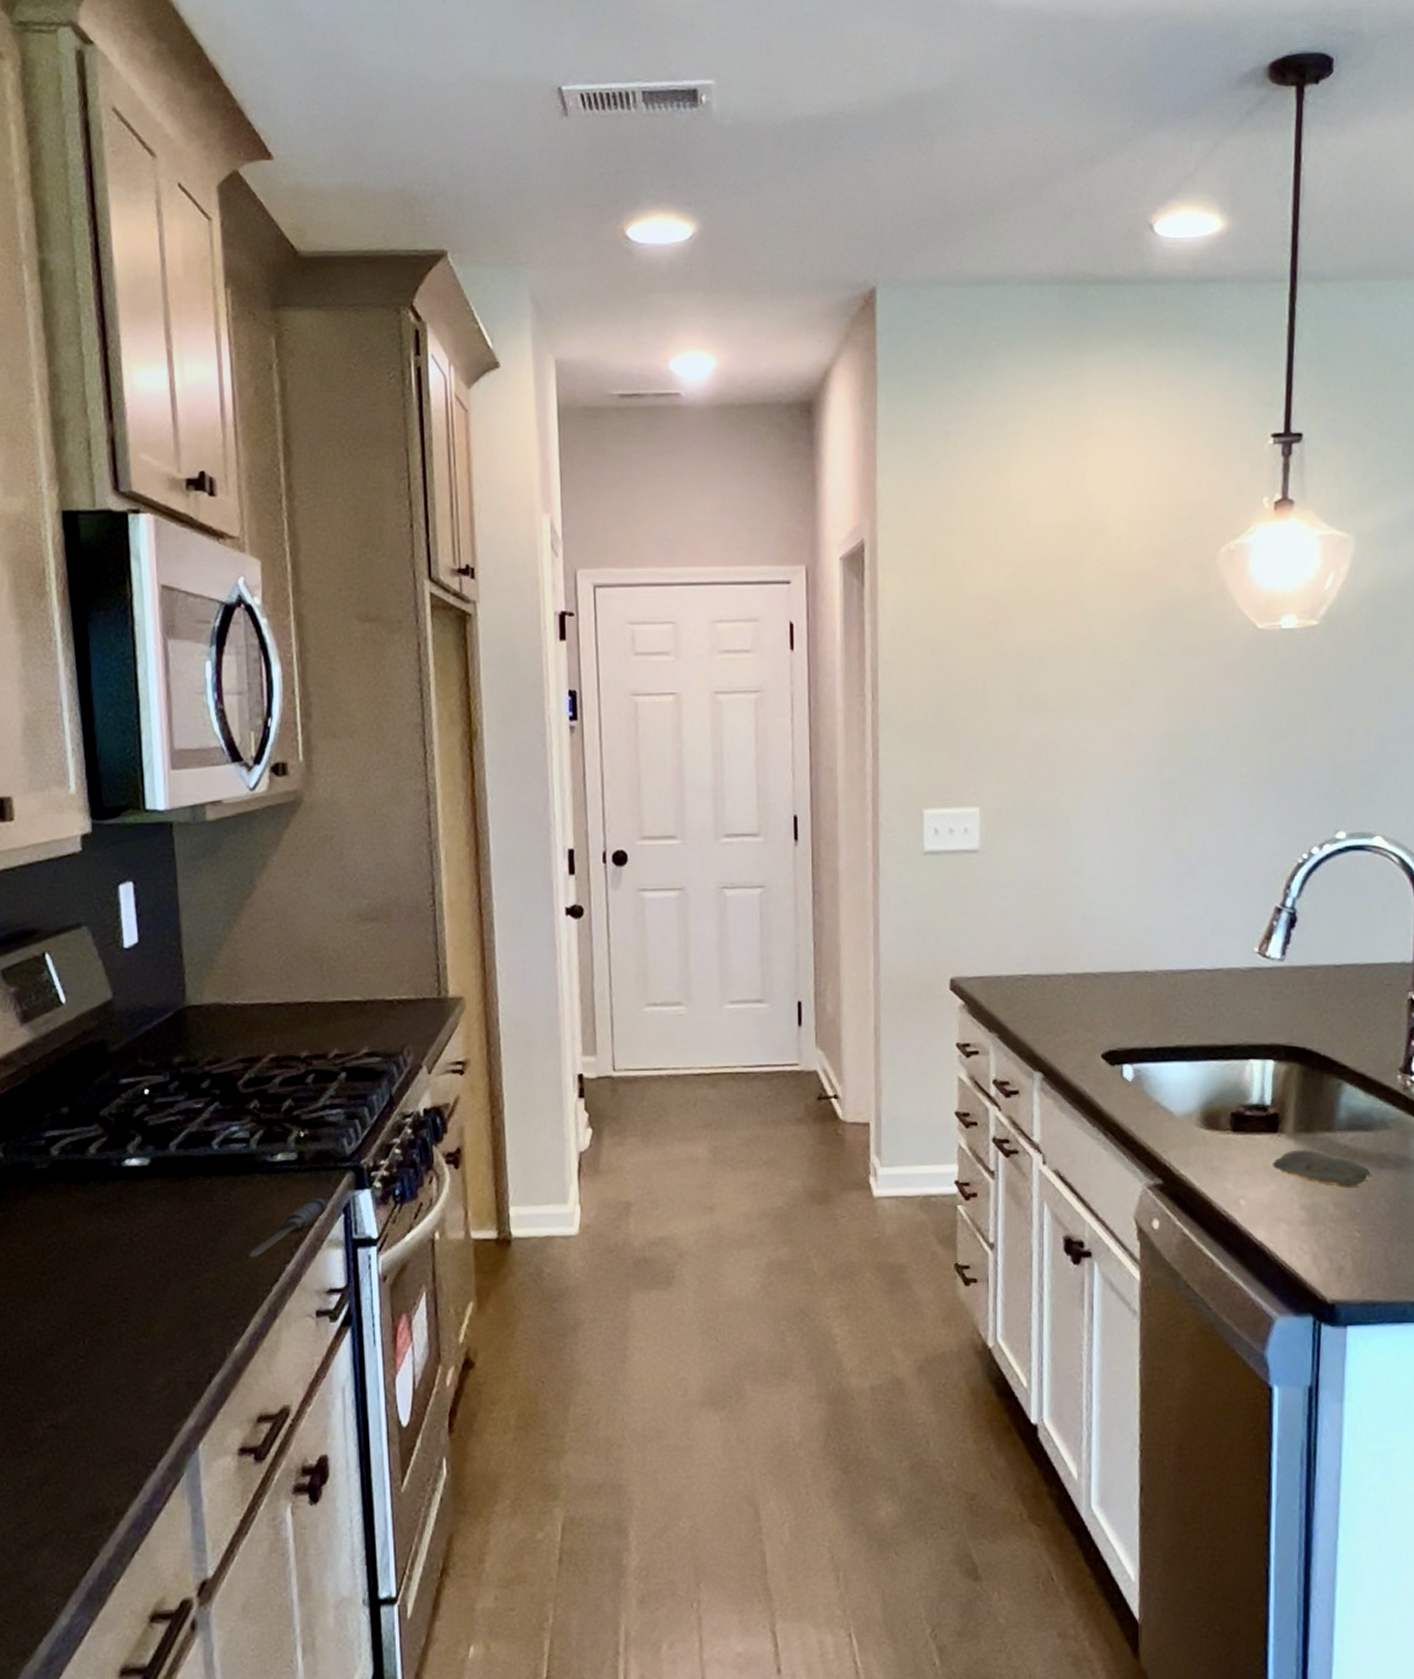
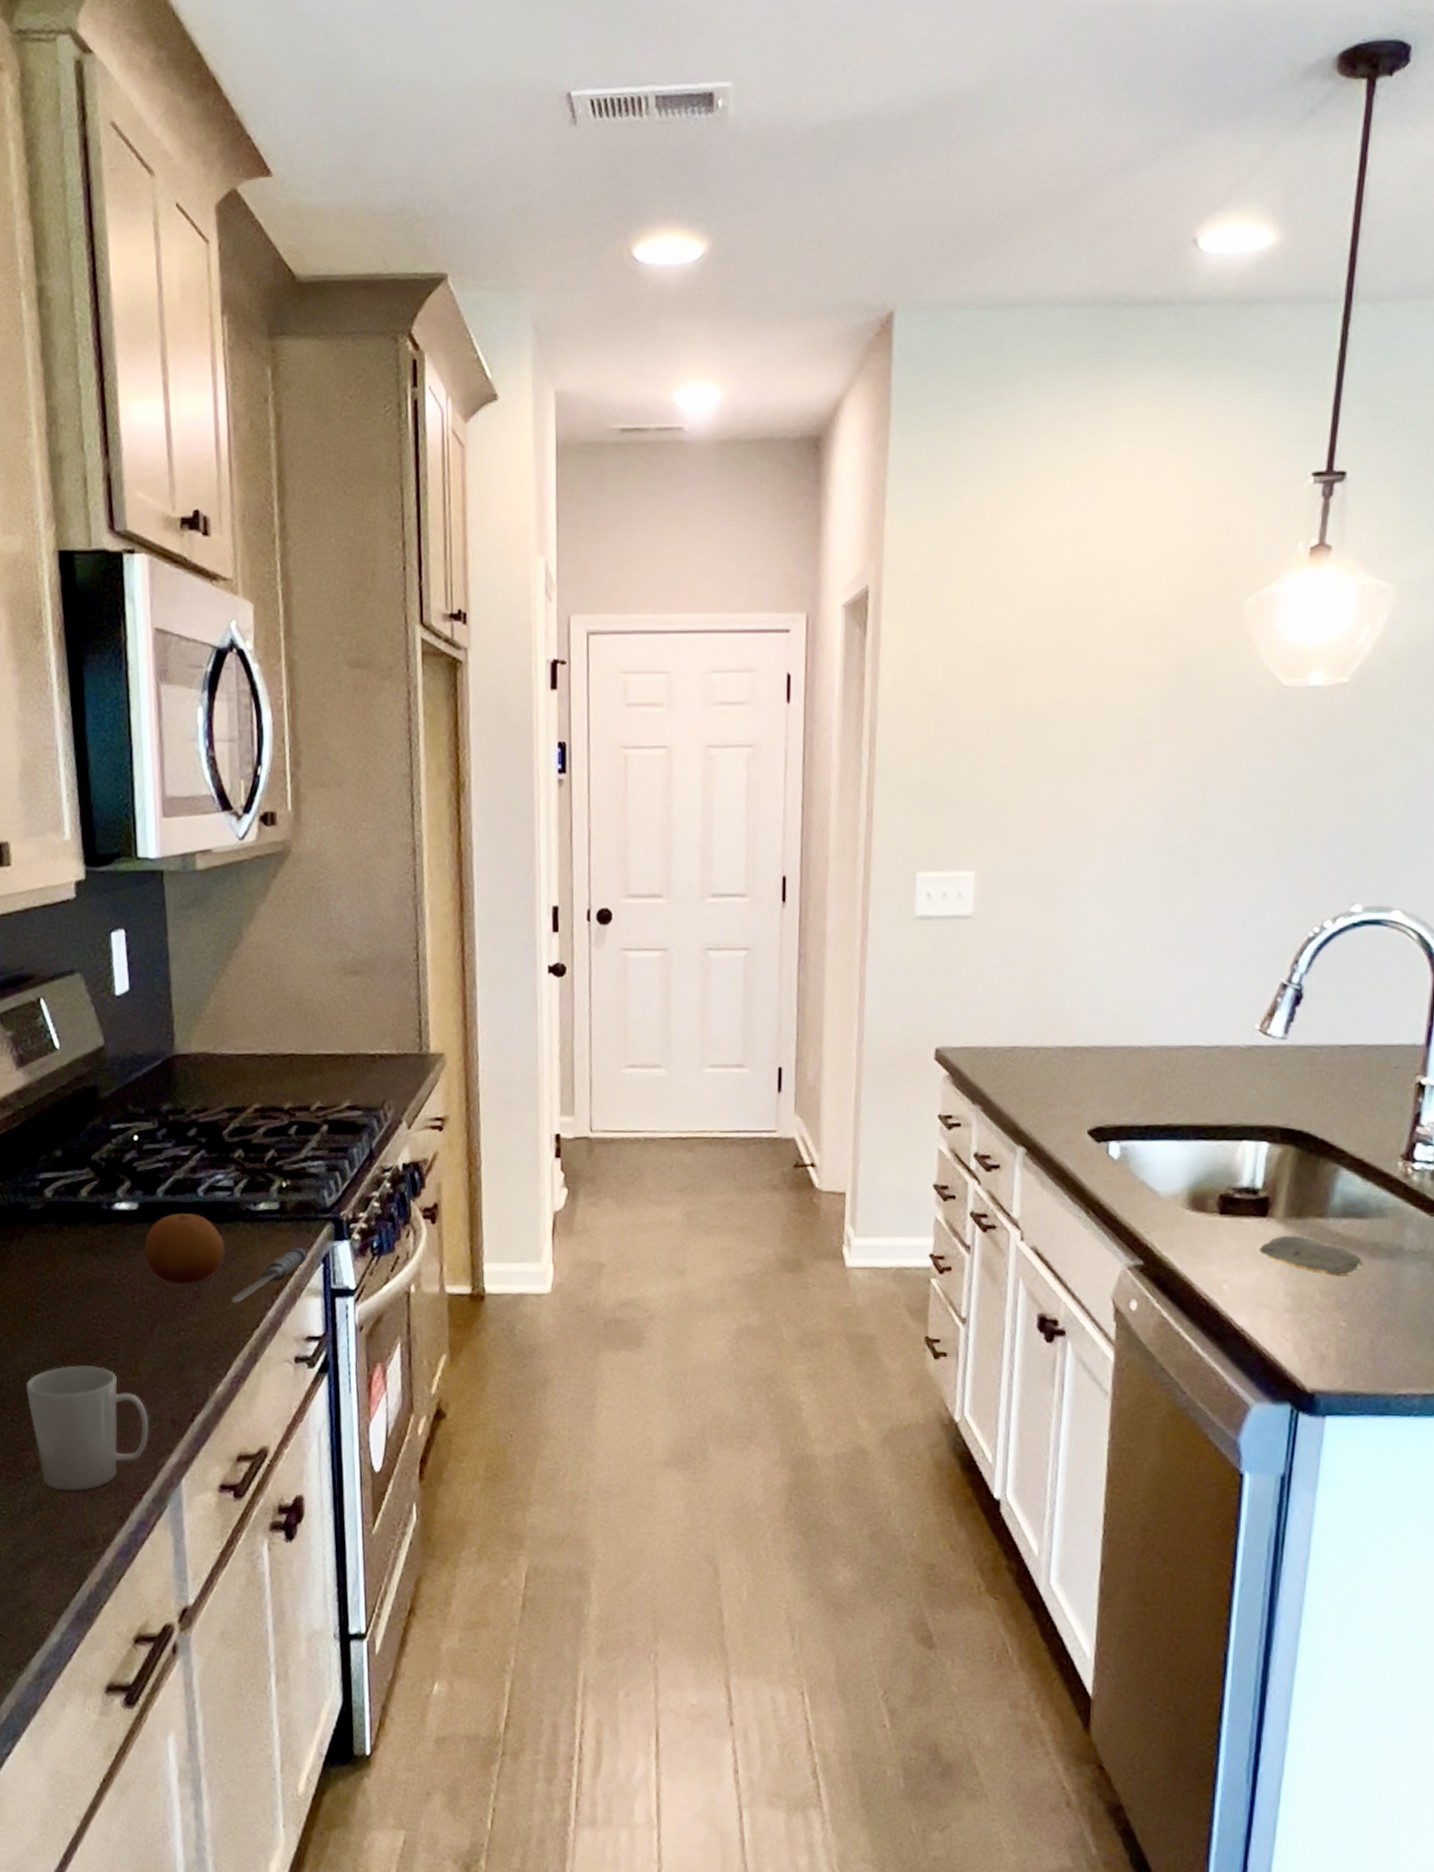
mug: none [32,1329,164,1462] -> present [26,1365,149,1491]
fruit: none [156,1166,242,1241] -> present [144,1212,225,1285]

